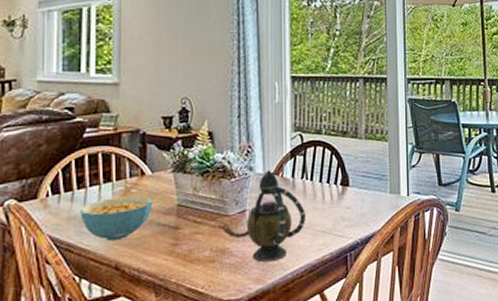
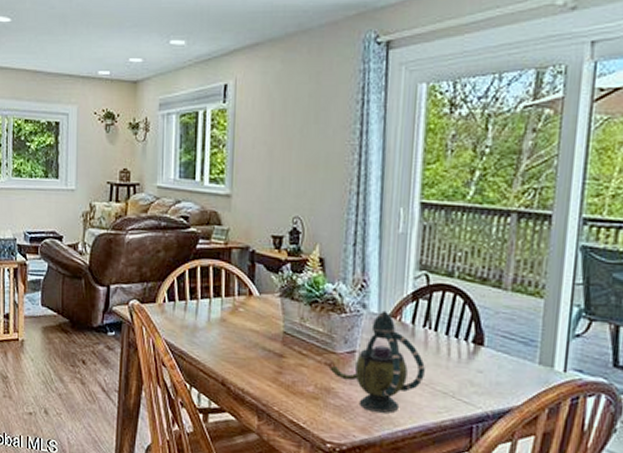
cereal bowl: present [80,195,153,242] -> none [192,313,260,357]

